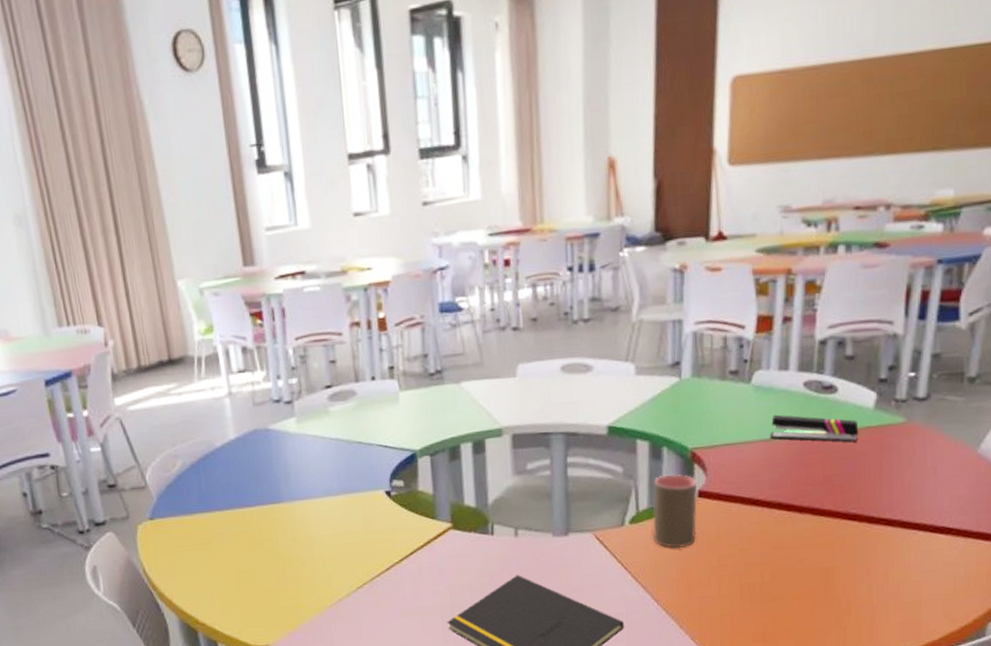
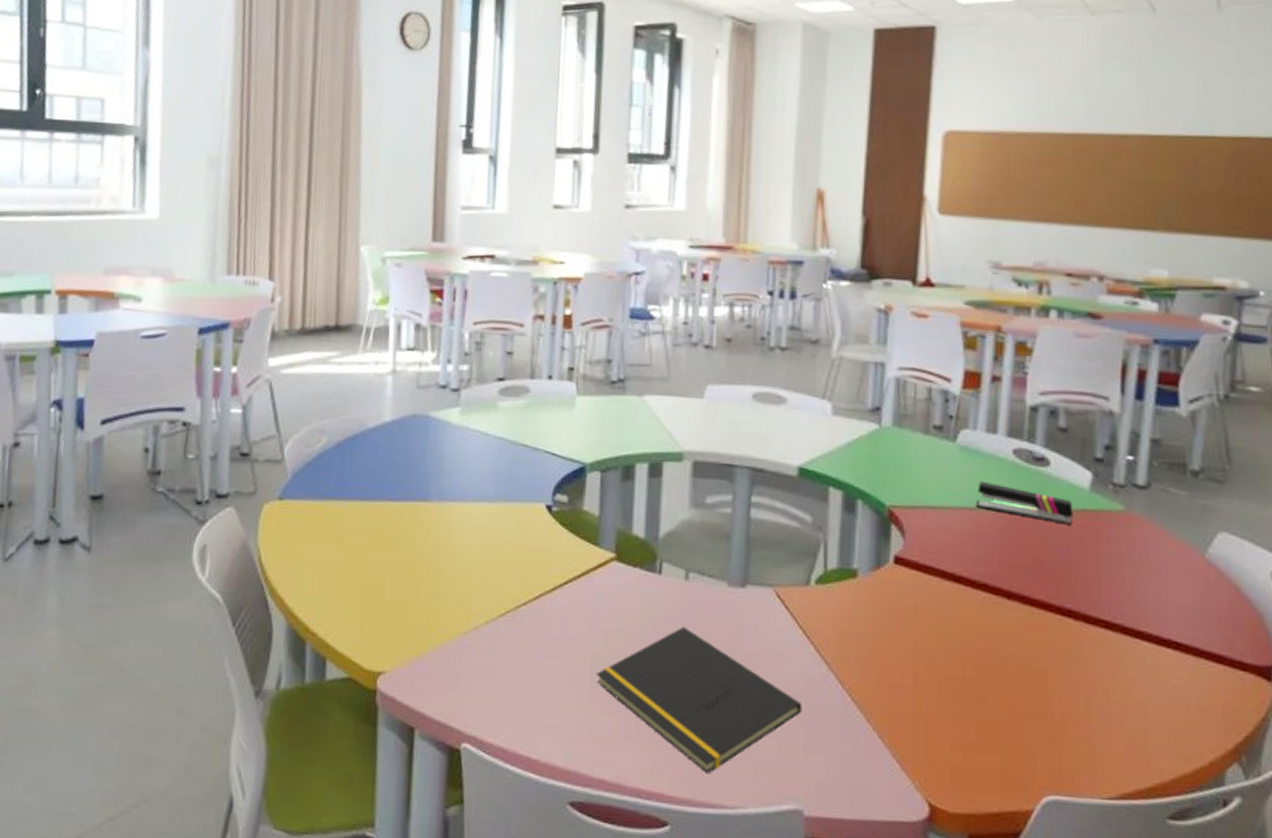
cup: present [652,474,698,549] -> none [840,531,894,622]

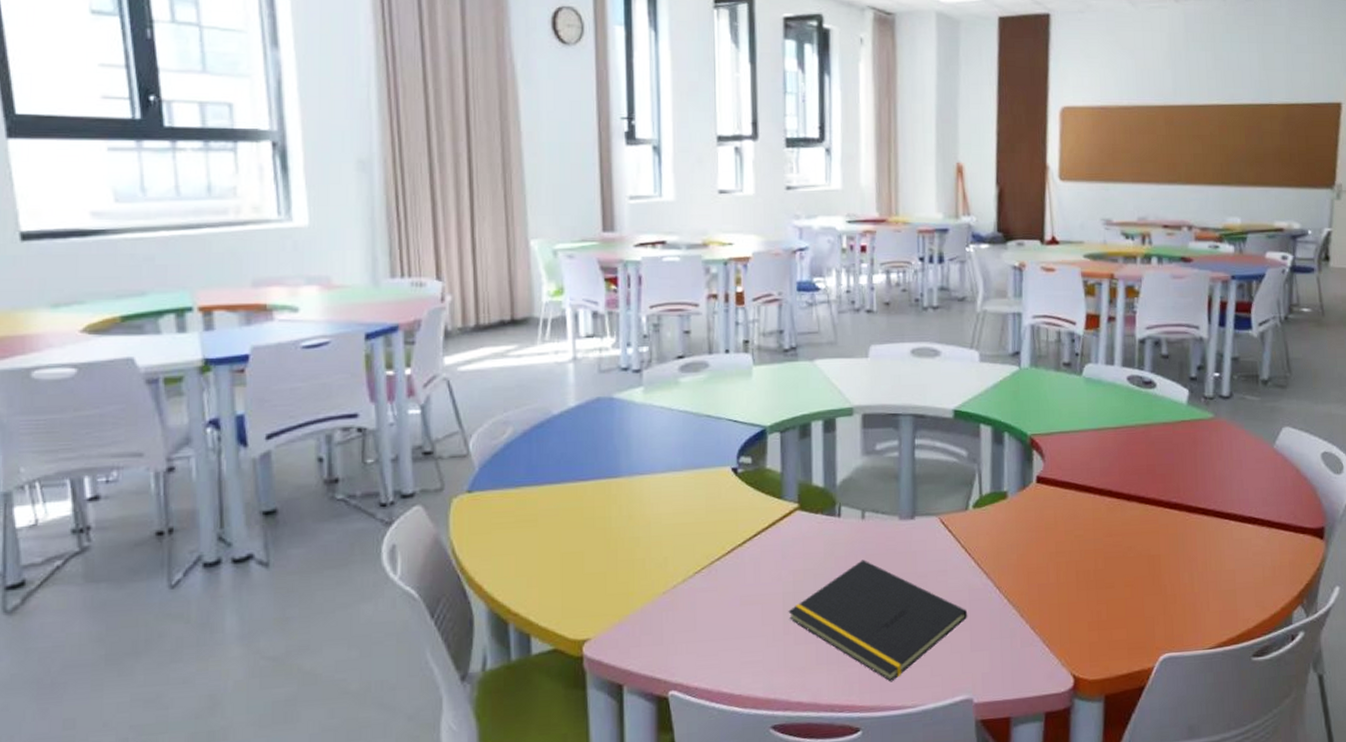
stapler: present [976,481,1074,525] -> none [1100,405,1176,435]

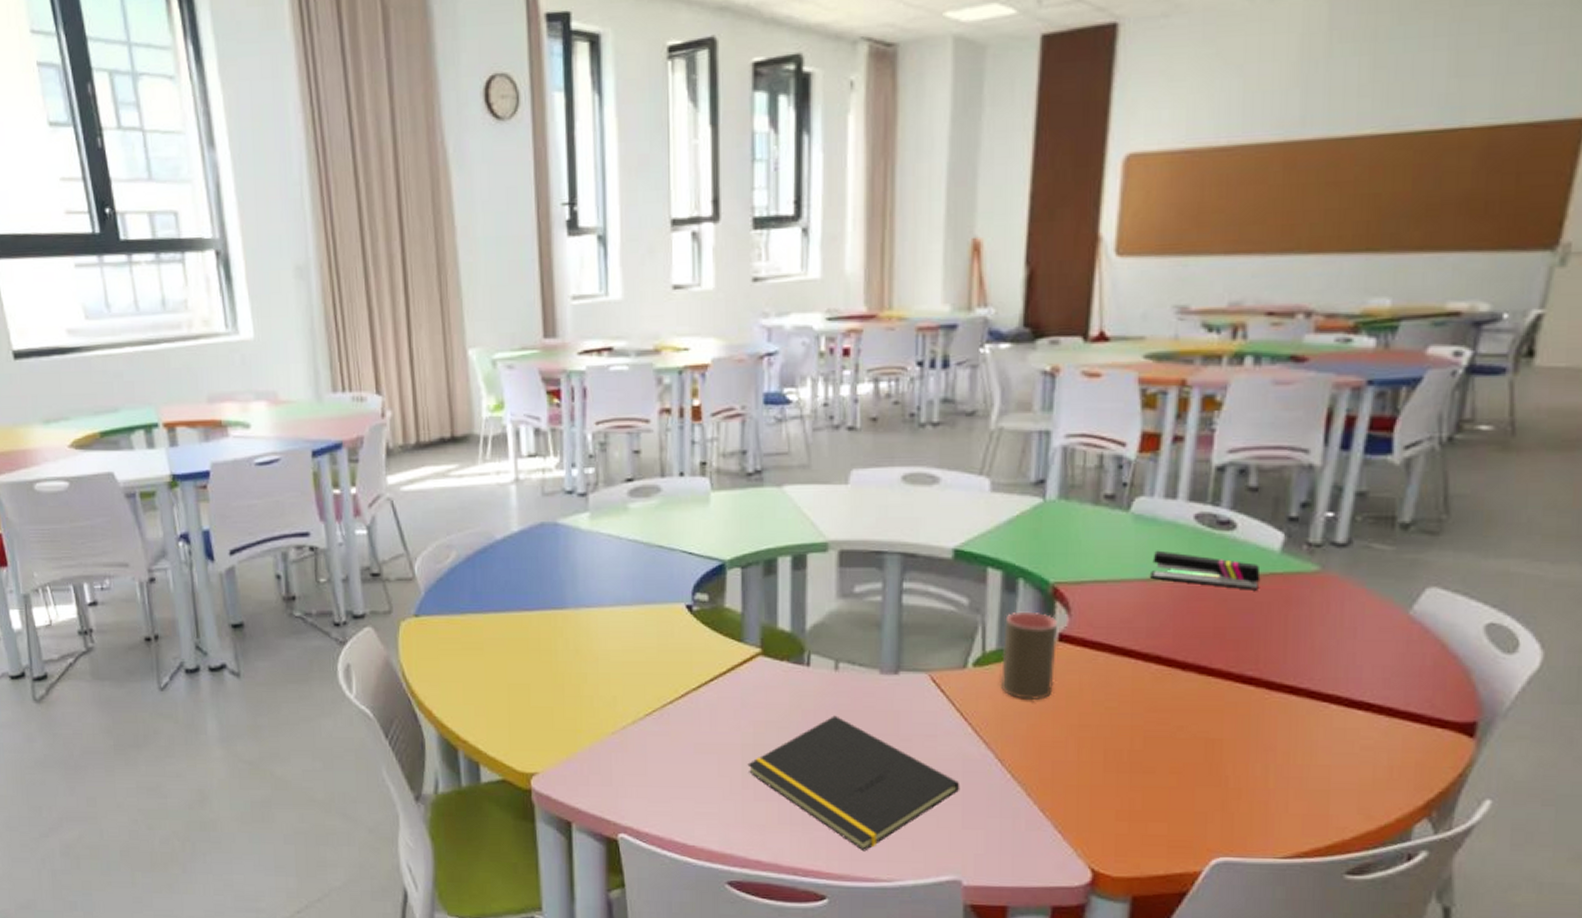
cup: none [994,459,1036,535] -> present [1000,611,1059,701]
stapler: none [1100,405,1176,435] -> present [1150,550,1261,590]

